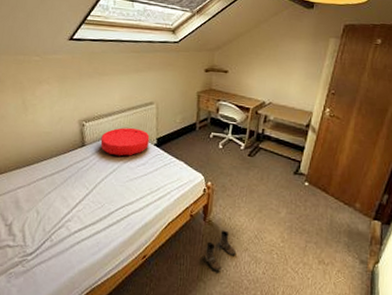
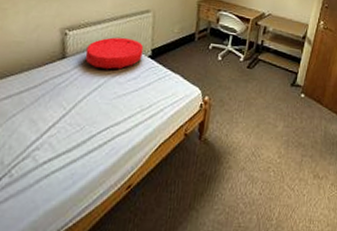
boots: present [205,230,237,271] -> none [199,148,233,196]

